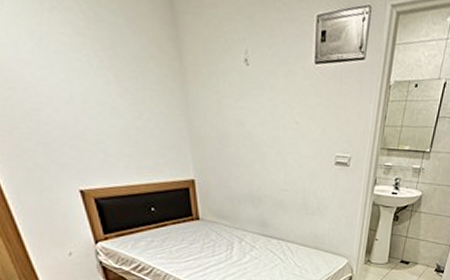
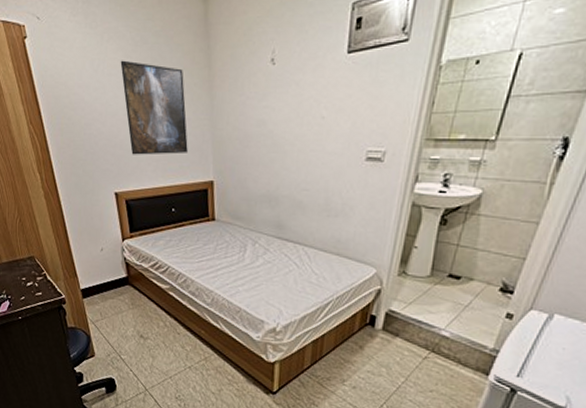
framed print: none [70,36,164,150] -> present [120,60,188,155]

